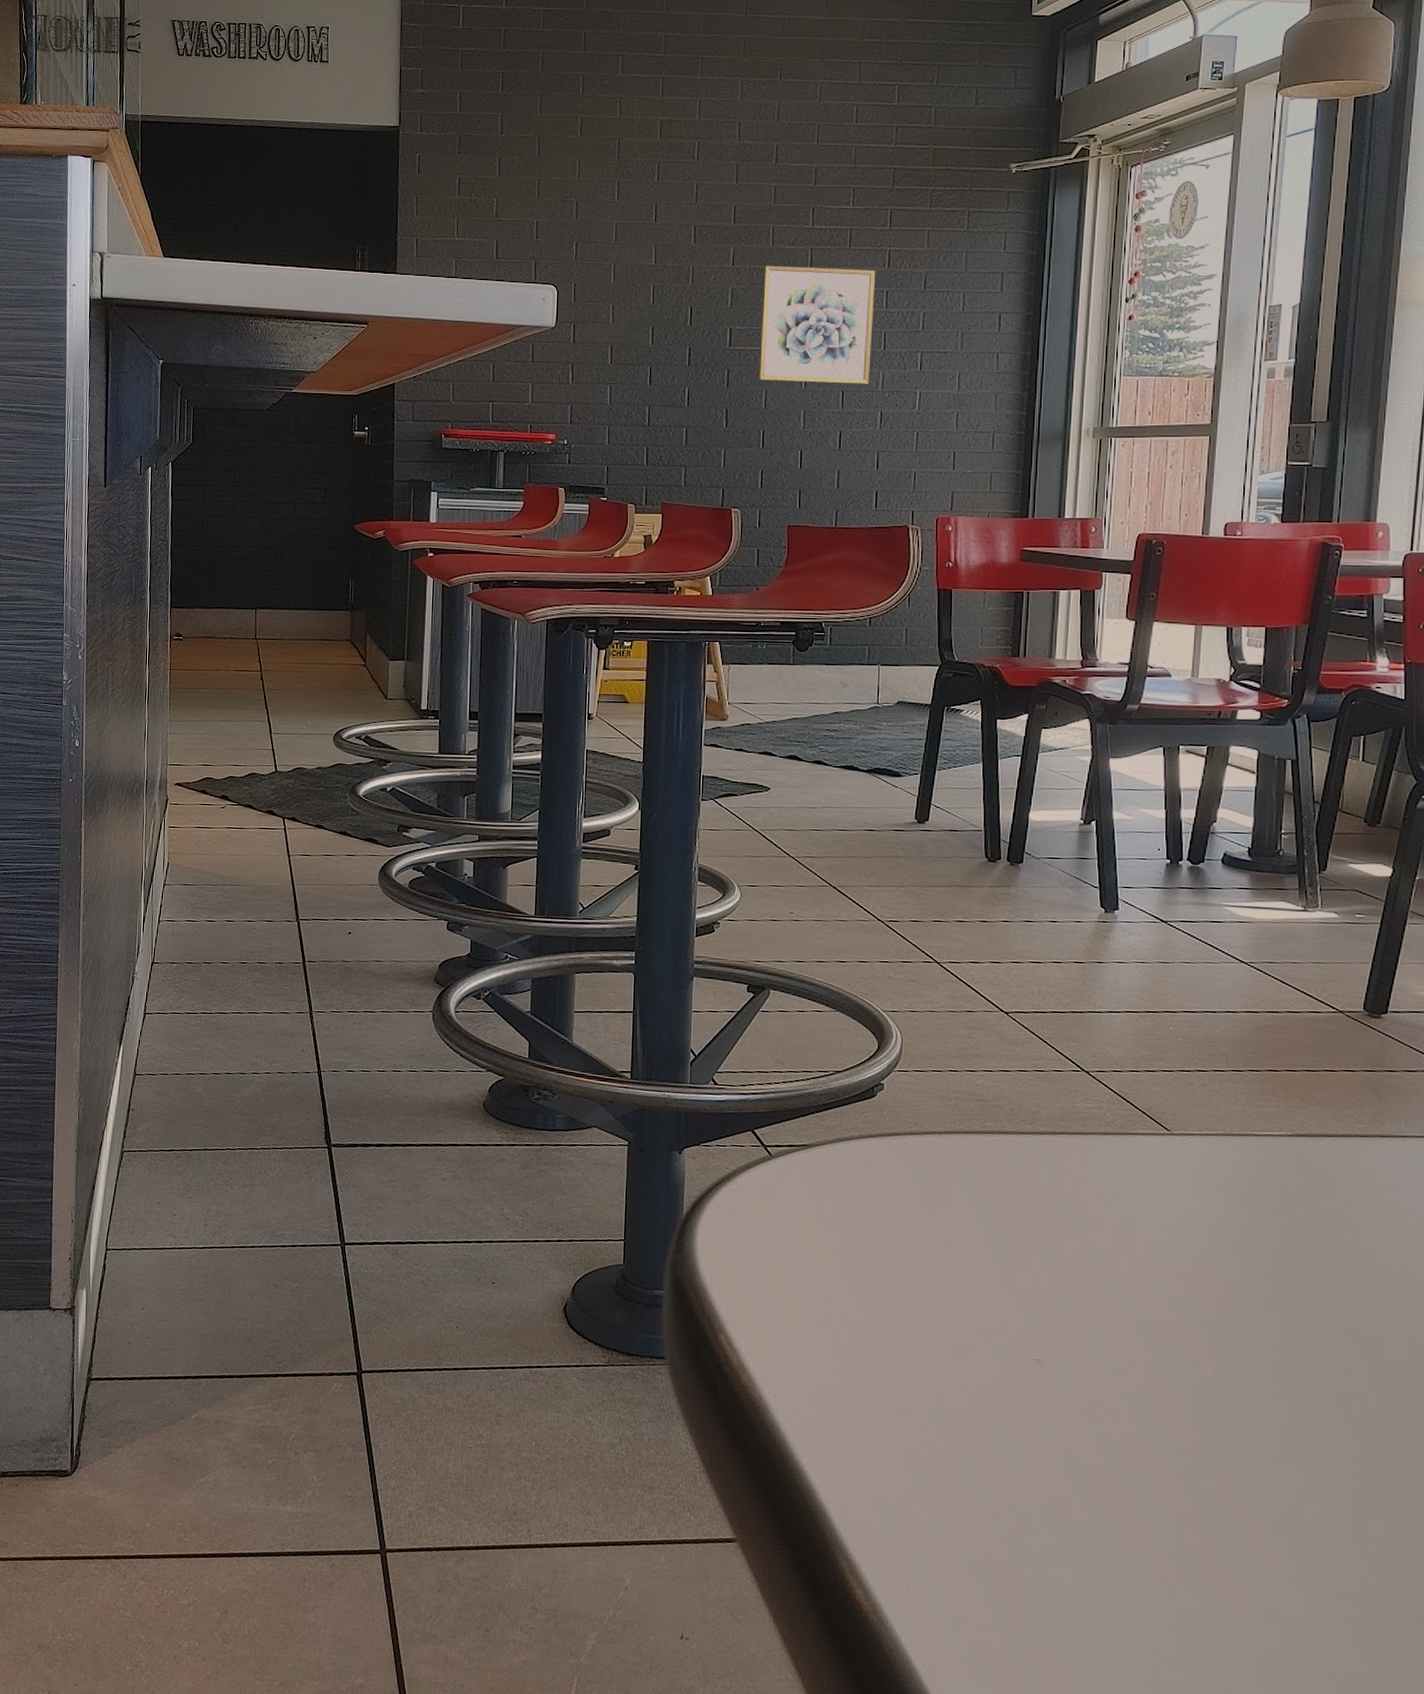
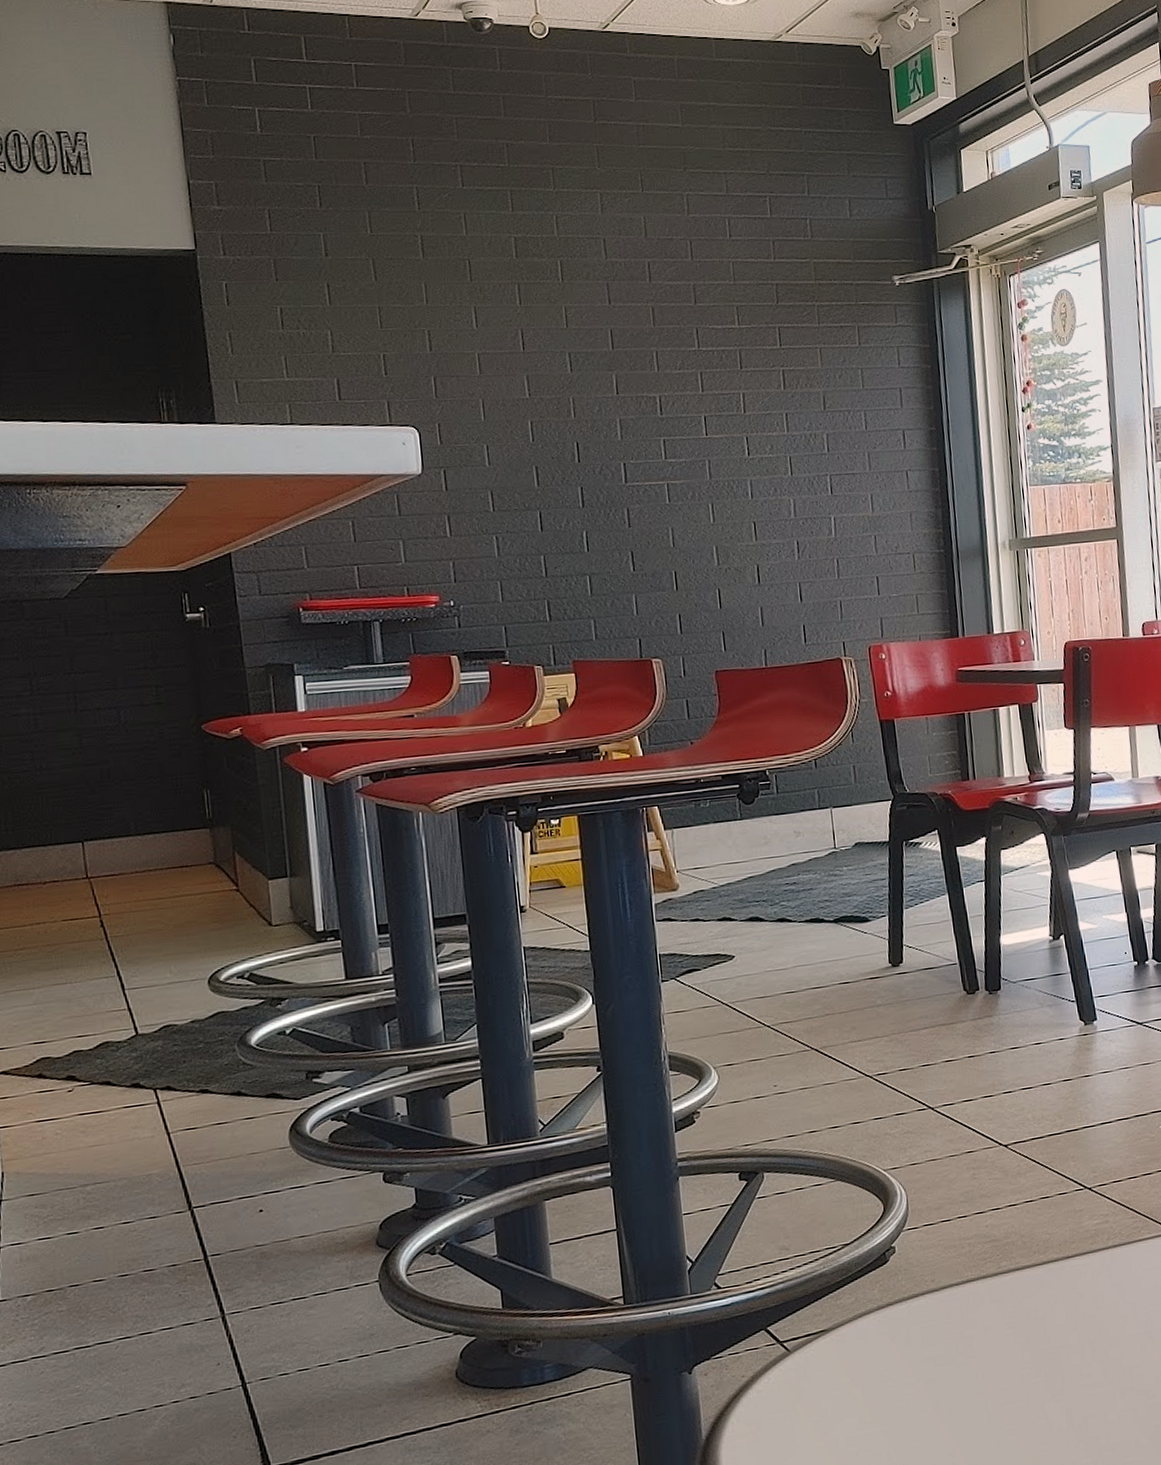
wall art: present [758,265,876,384] -> none [651,391,781,518]

